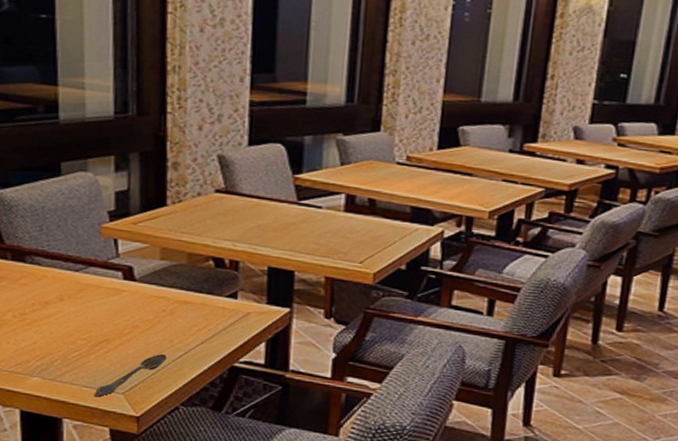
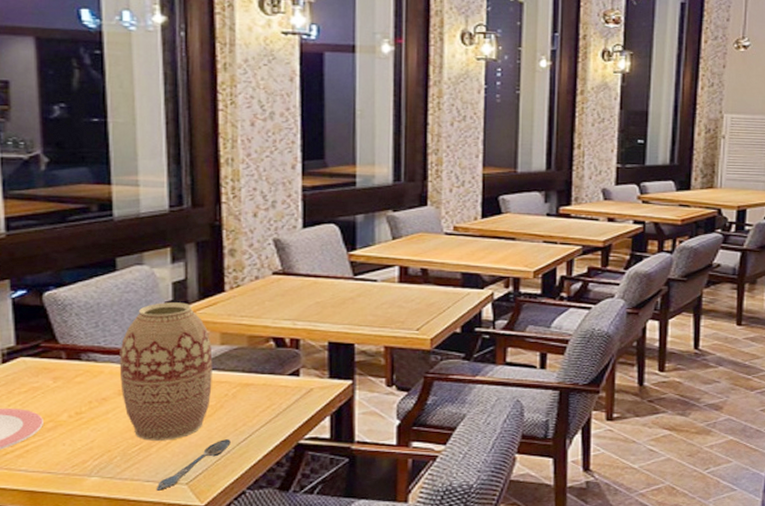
vase: none [61,211,152,350] -> present [119,302,213,441]

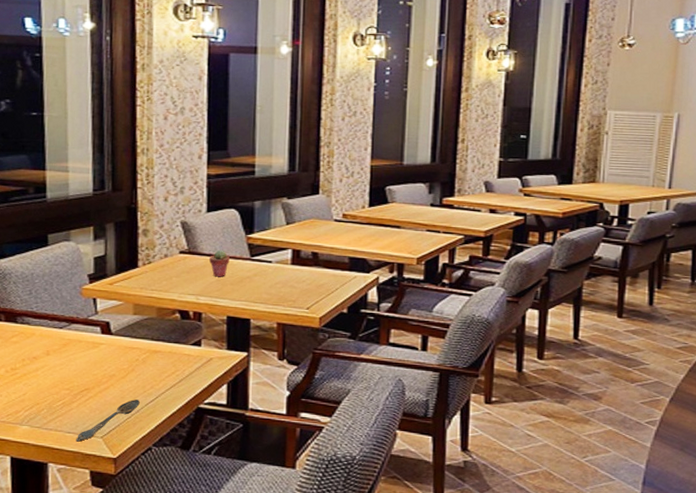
vase: present [119,302,213,441] -> none [48,275,126,398]
potted succulent: none [307,269,330,299] -> present [209,249,230,277]

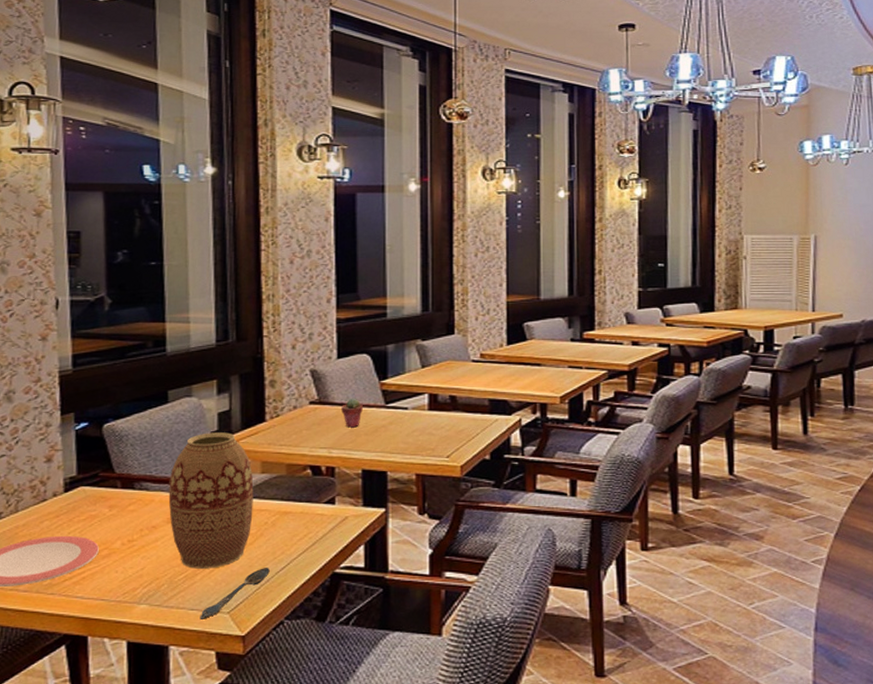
vase: none [48,275,126,398] -> present [168,432,254,569]

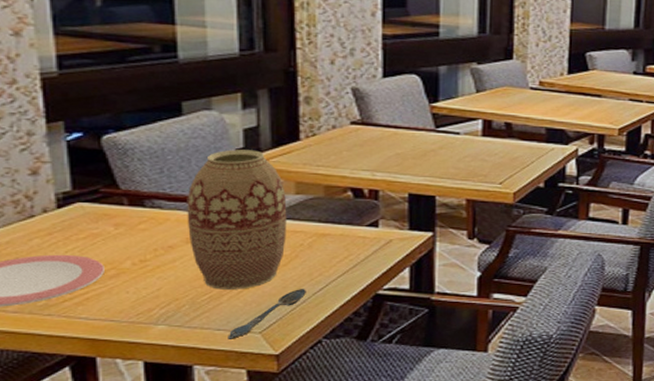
potted succulent: present [341,398,363,428] -> none [387,120,411,151]

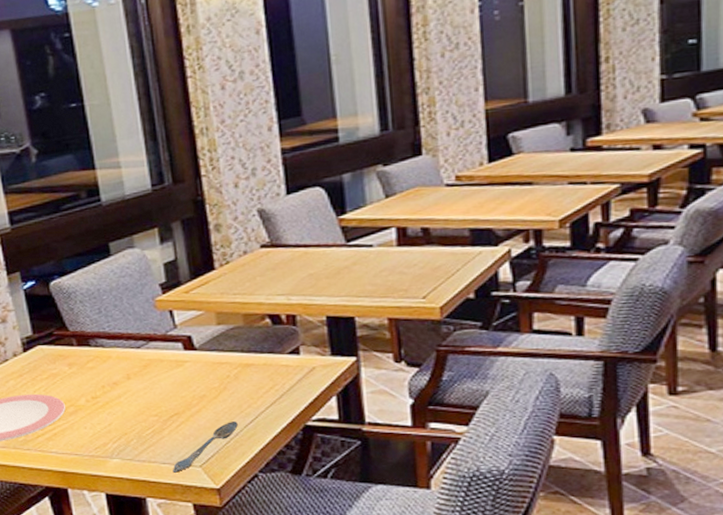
vase: present [187,149,287,290] -> none [123,283,214,424]

